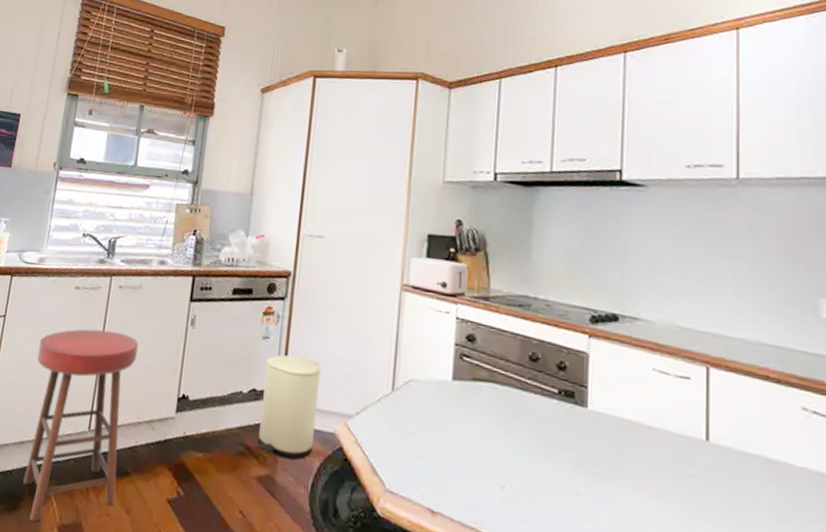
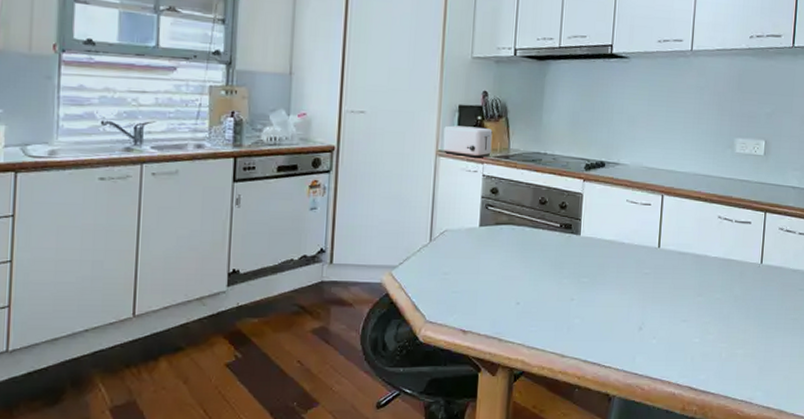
bar stool: present [23,329,138,522] -> none [61,218,180,410]
pedal bin: present [258,354,321,460] -> none [311,220,367,310]

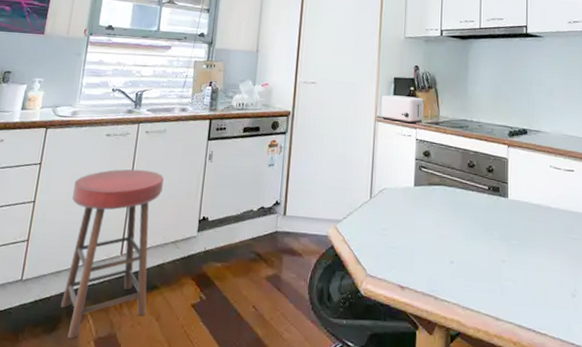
bar stool: none [61,218,180,410] -> present [61,169,164,339]

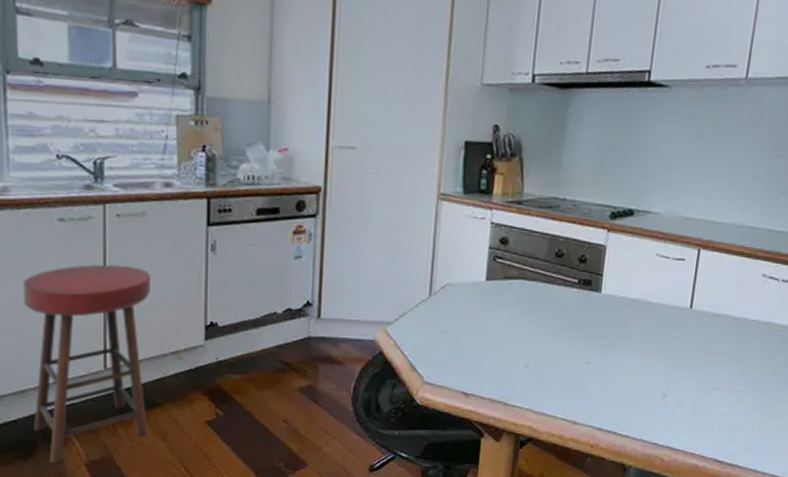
toaster: present [381,95,424,124] -> none [445,165,504,203]

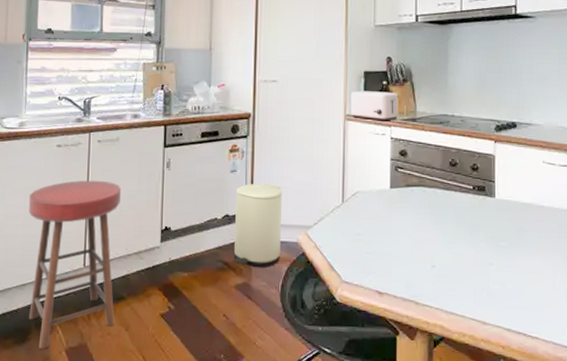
pedal bin: none [297,271,359,368] -> present [233,182,283,267]
toaster: none [445,165,504,203] -> present [350,91,398,121]

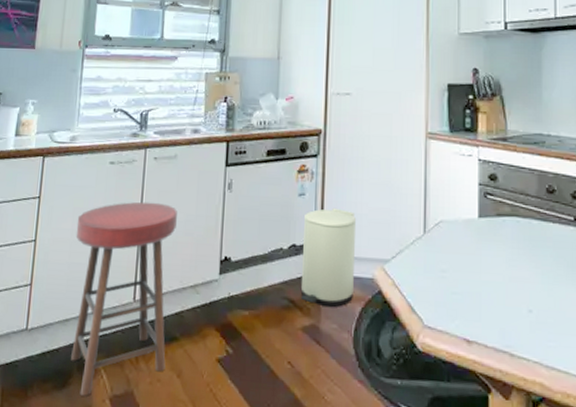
toaster: present [350,91,398,121] -> none [433,106,486,141]

